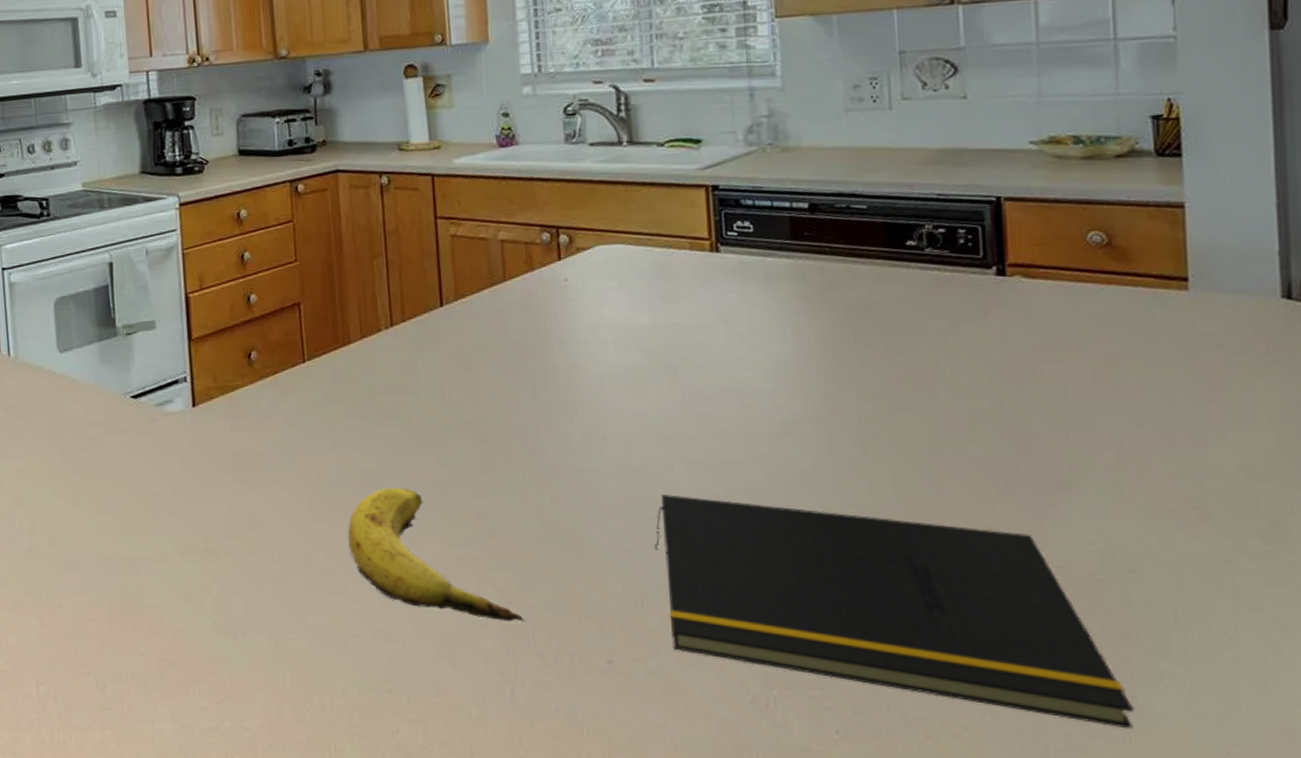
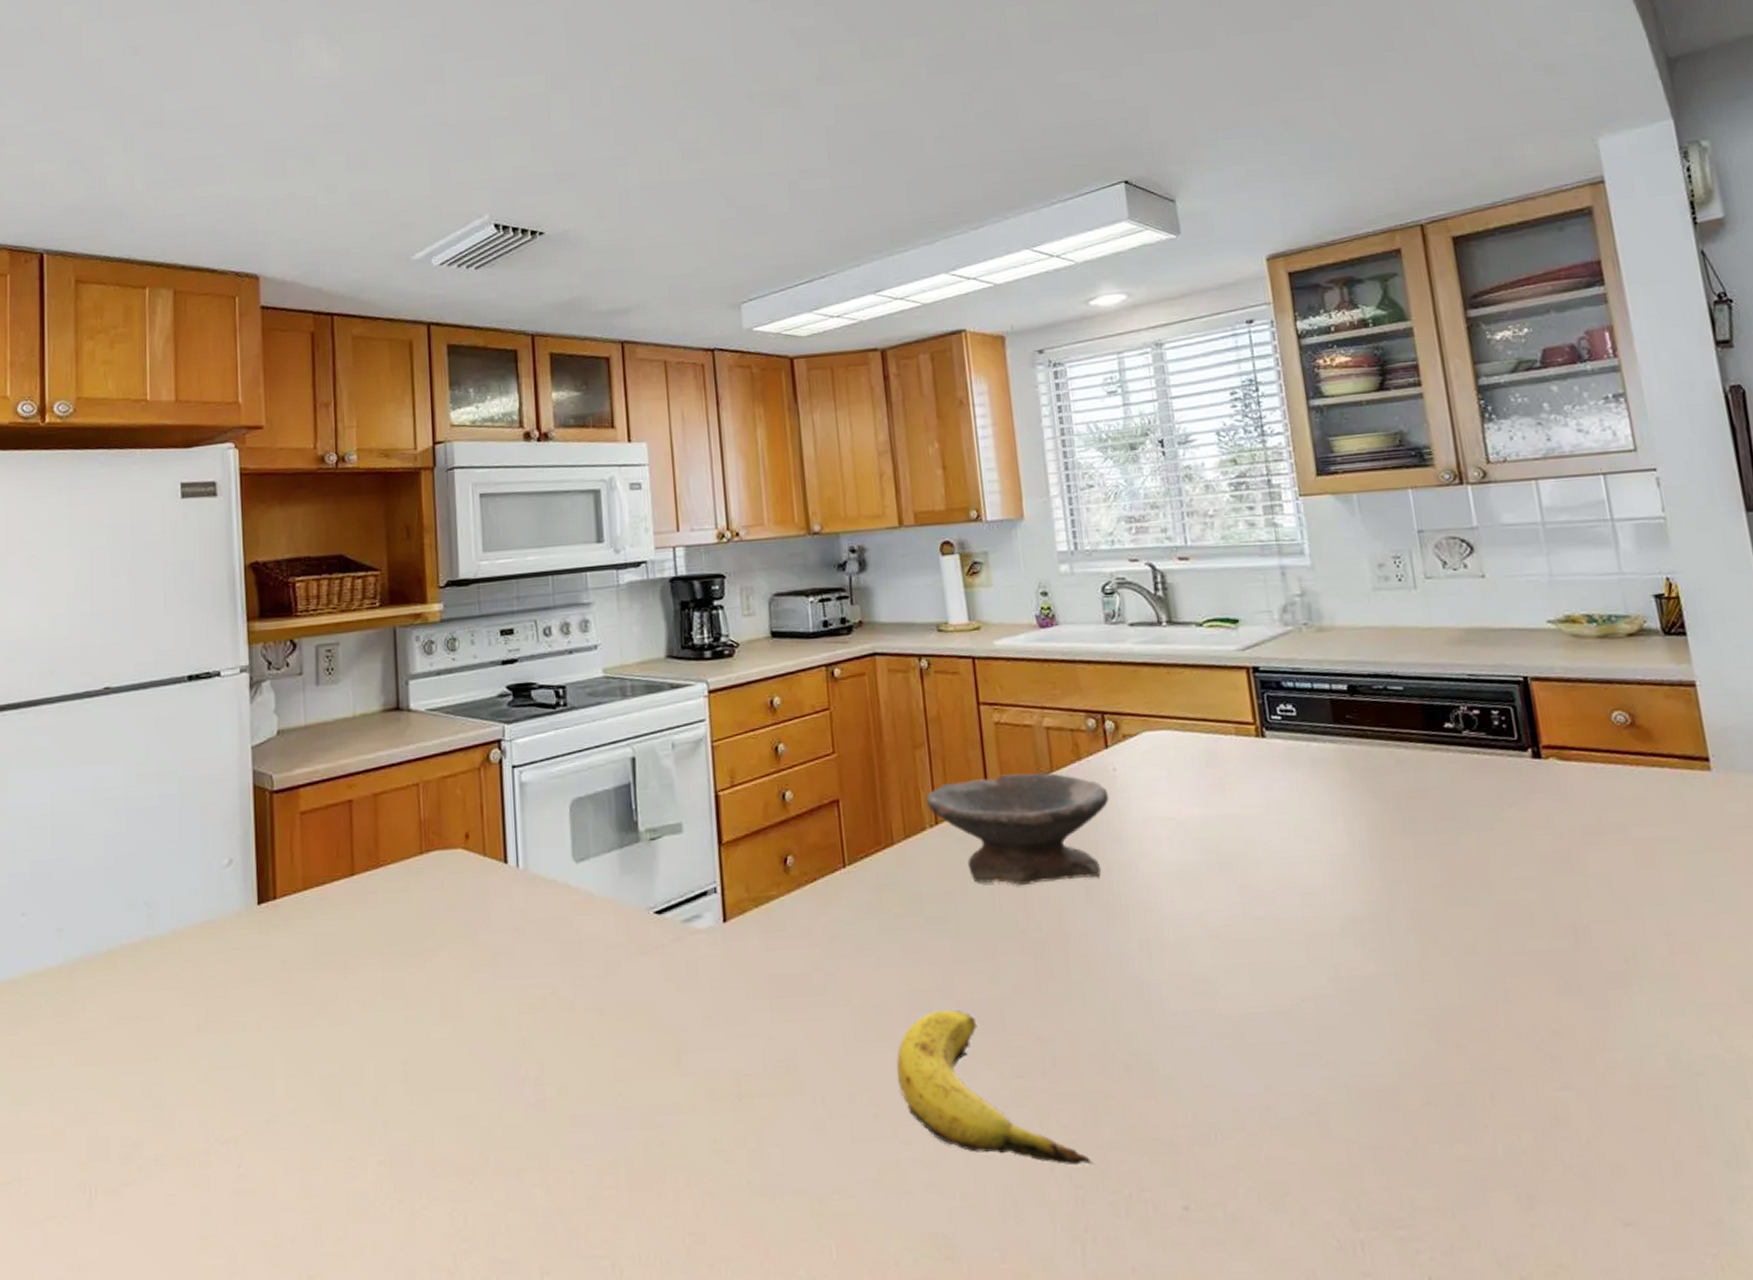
bowl: none [382,281,560,382] -> present [925,772,1109,885]
notepad: present [655,494,1134,729] -> none [1224,1007,1724,1256]

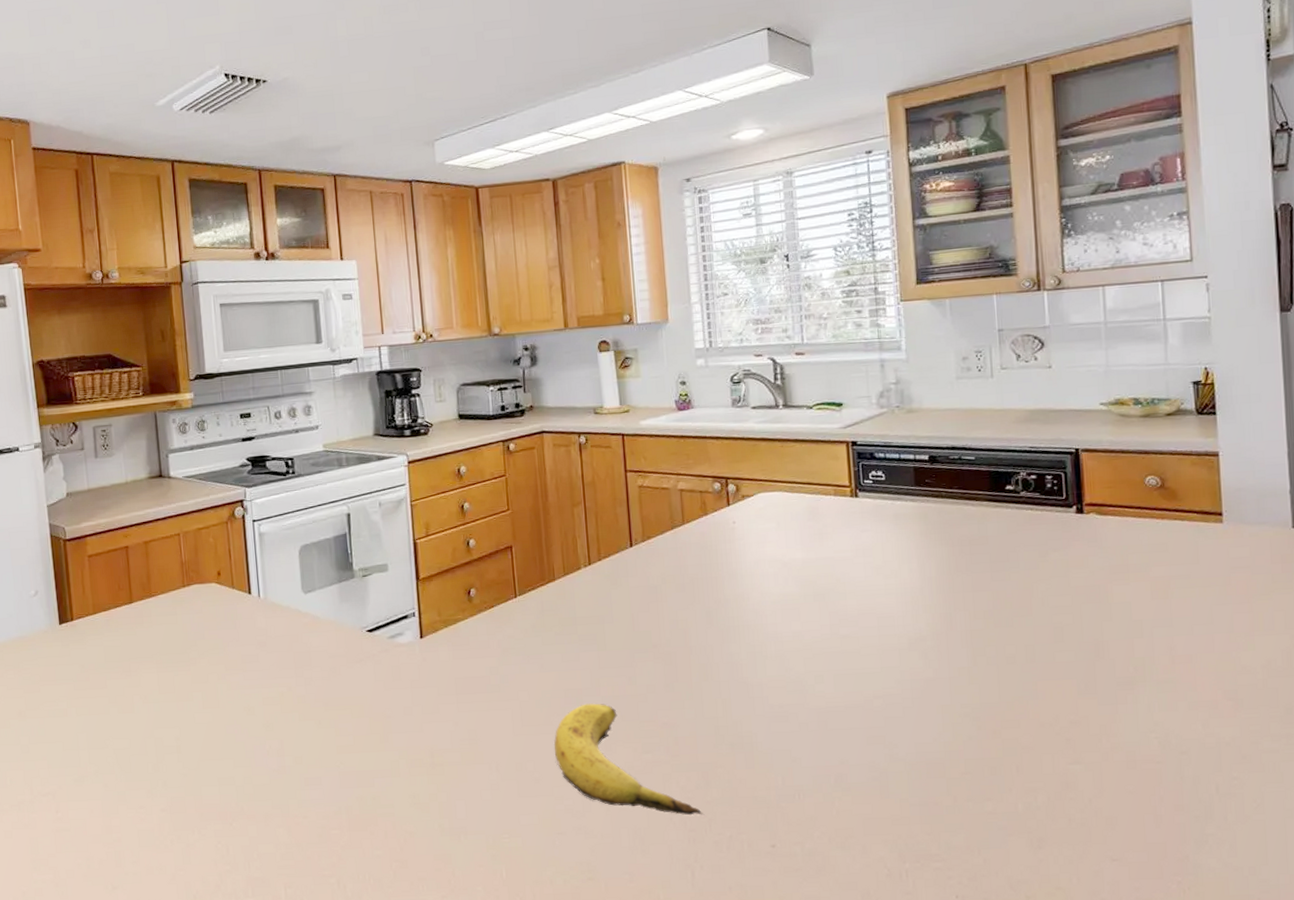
bowl: present [925,772,1109,885] -> none [581,524,729,611]

